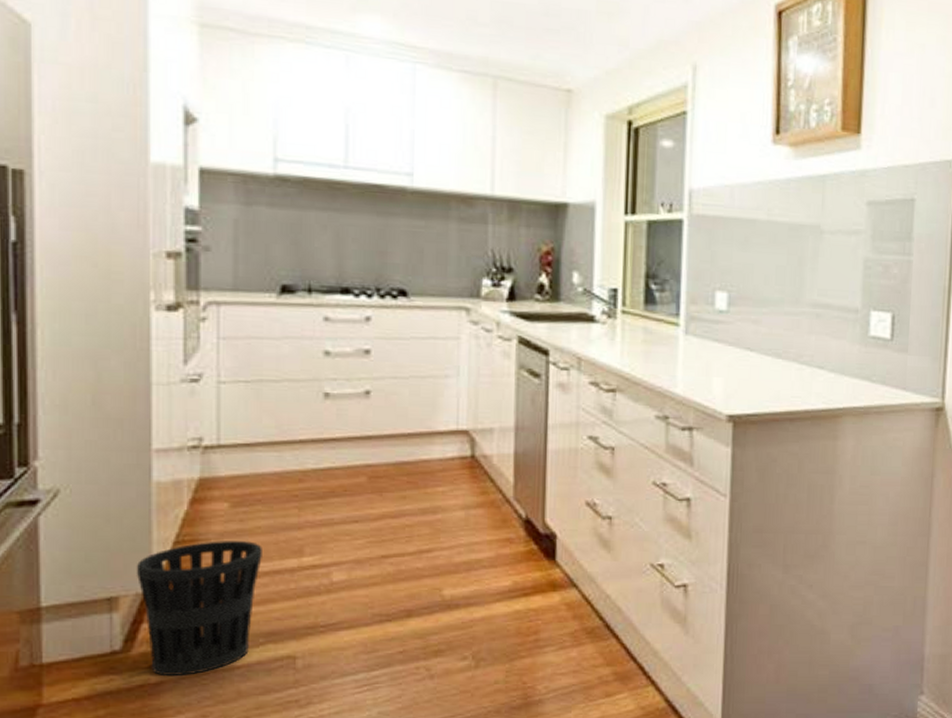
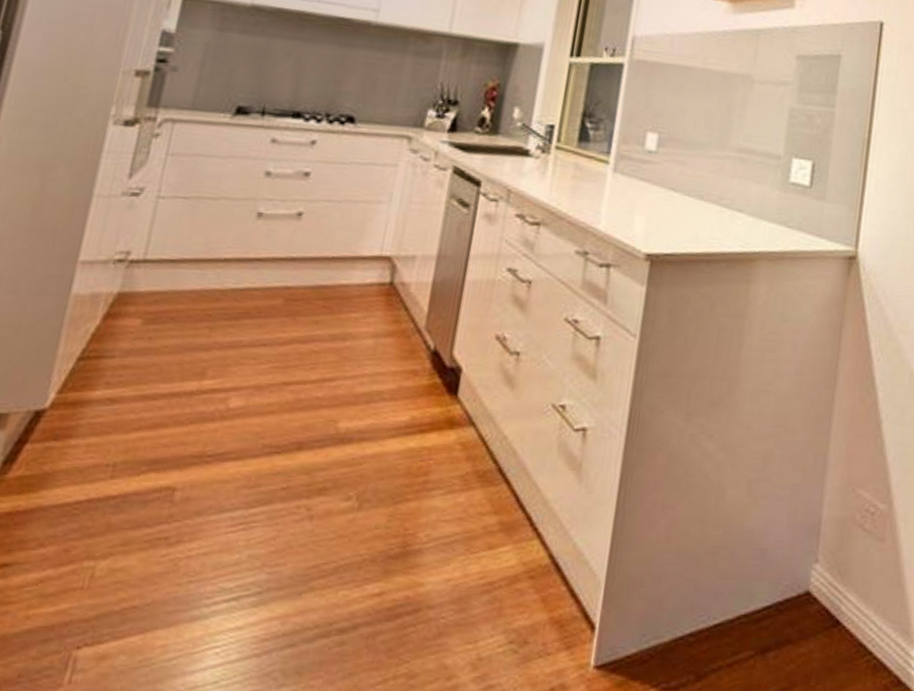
wastebasket: present [136,541,262,677] -> none [23,358,166,505]

